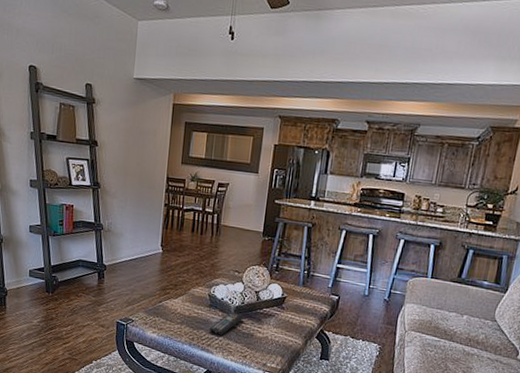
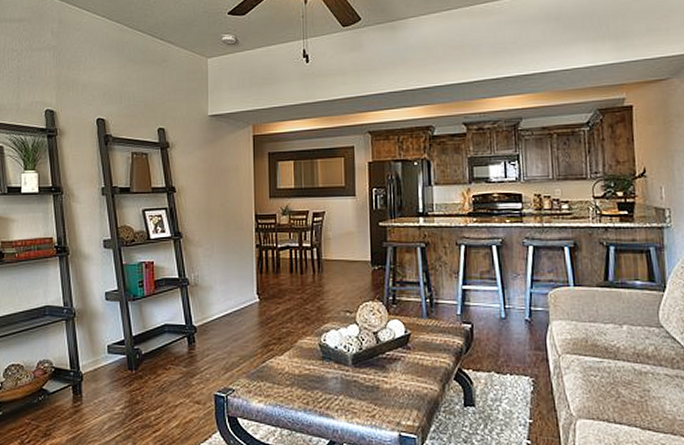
remote control: present [209,312,244,336] -> none [326,362,365,393]

